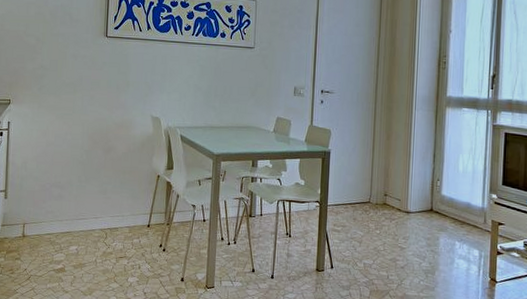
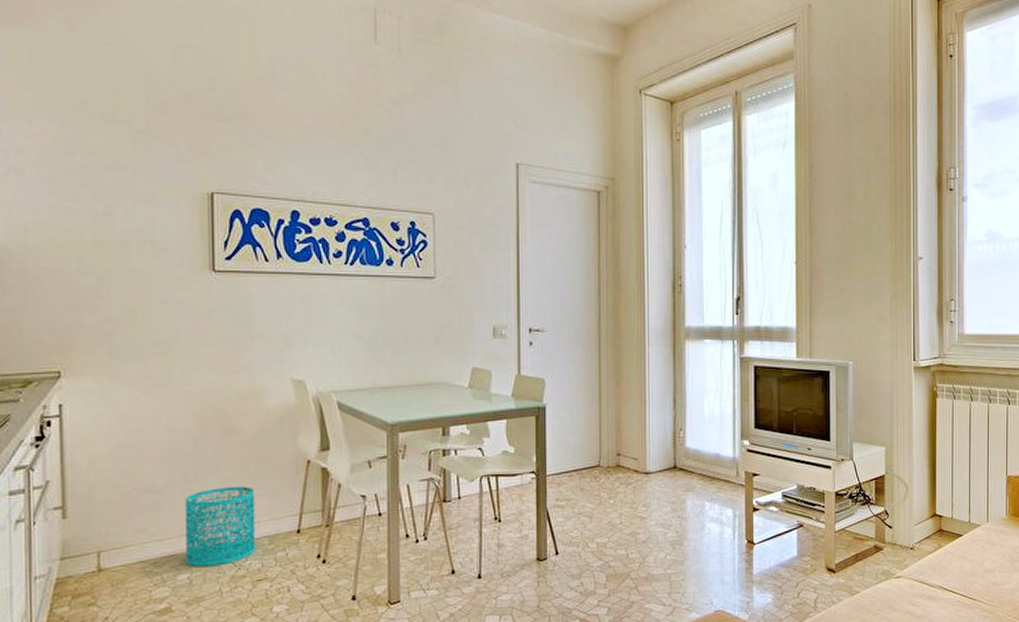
wastebasket: none [75,188,122,243] -> present [185,486,256,567]

